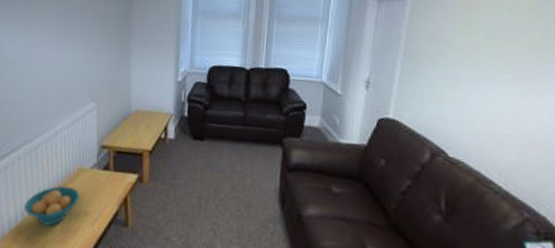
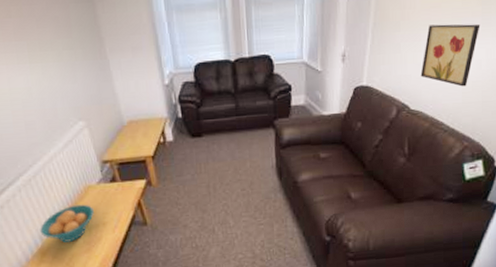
wall art: none [461,65,537,142] -> present [420,24,480,87]

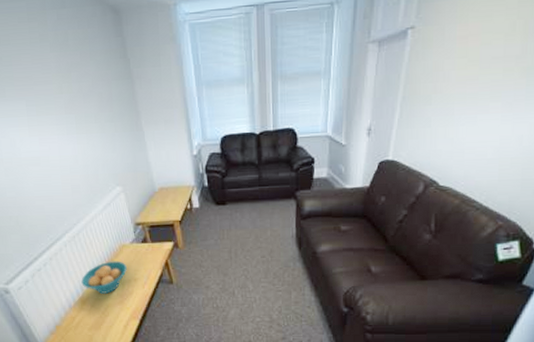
wall art: present [420,24,480,87] -> none [452,97,524,163]

